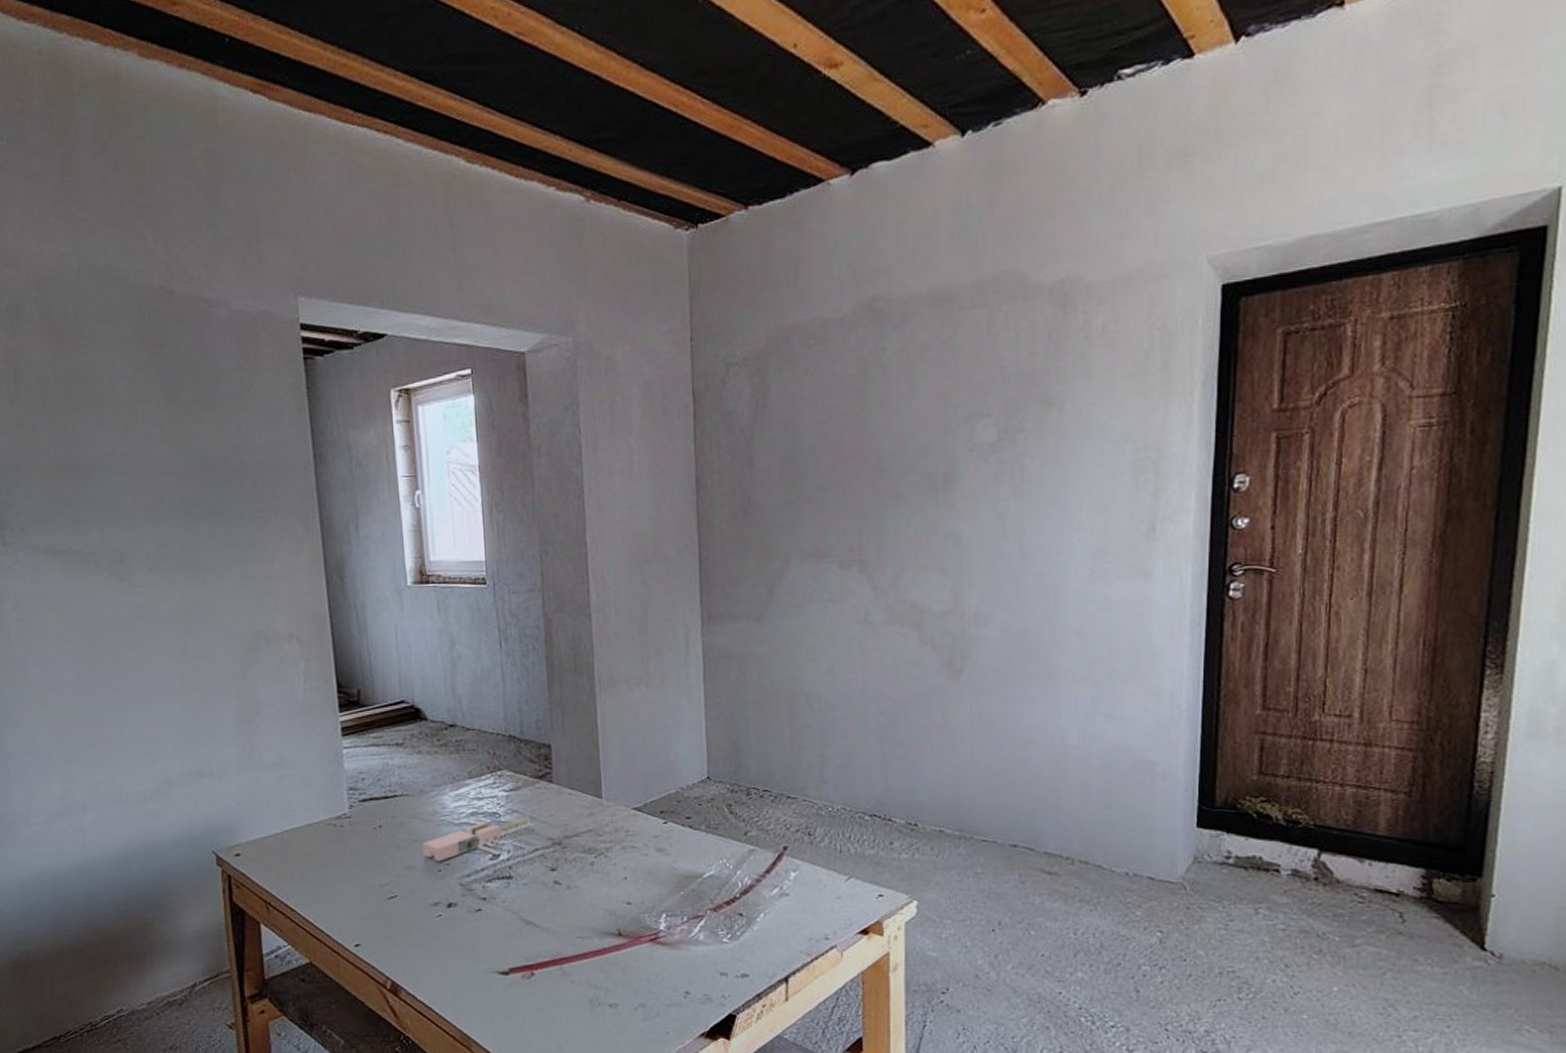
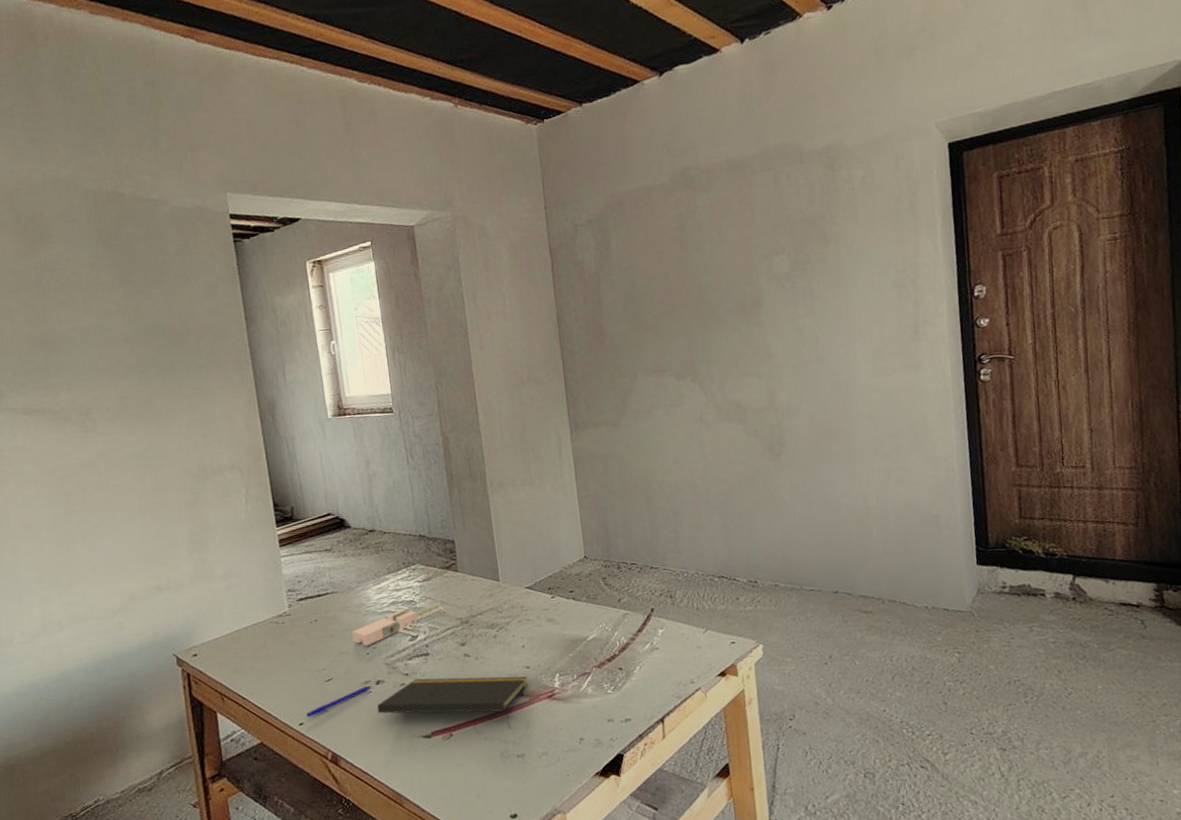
pen: none [363,907,442,939] -> present [306,685,372,718]
notepad: none [447,905,628,973] -> present [377,676,528,729]

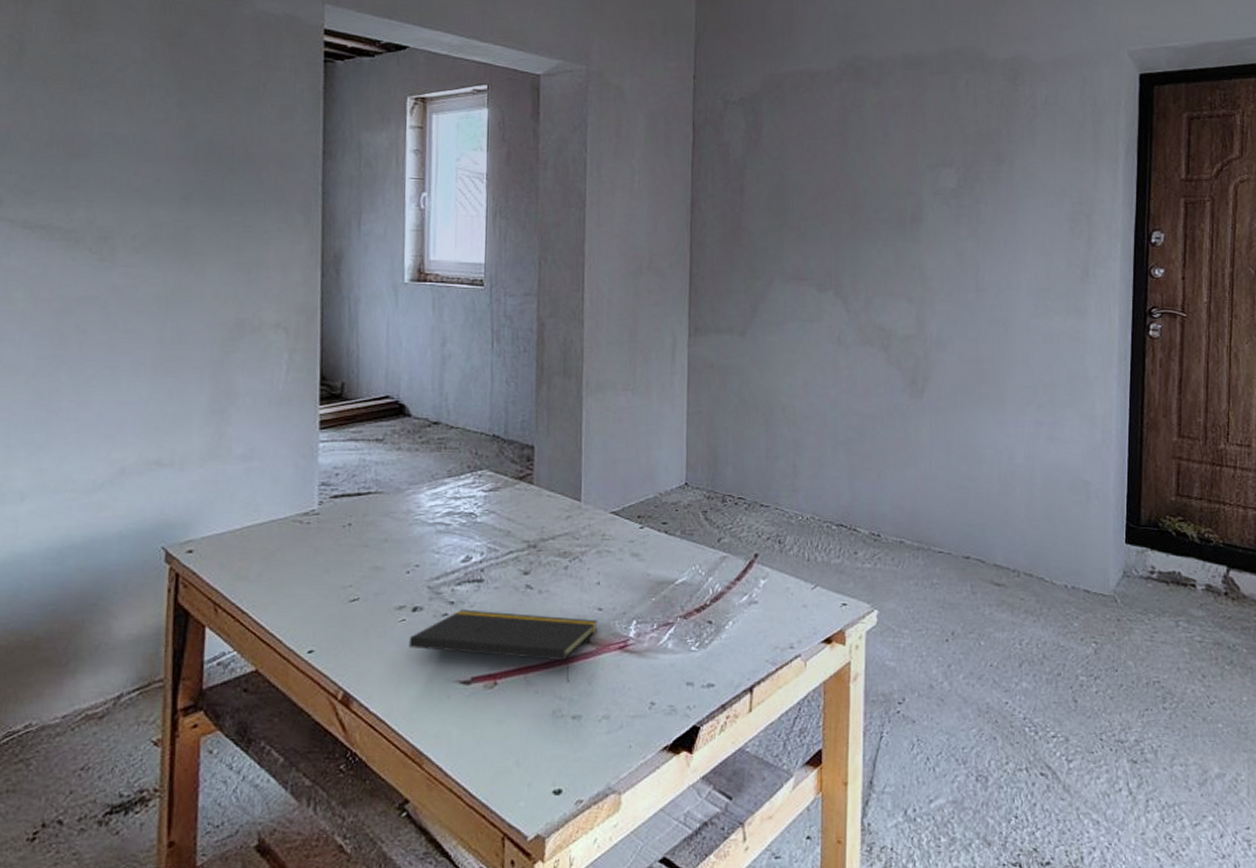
pen: present [306,685,372,718] -> none [318,611,407,645]
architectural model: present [352,602,445,647] -> none [392,518,511,563]

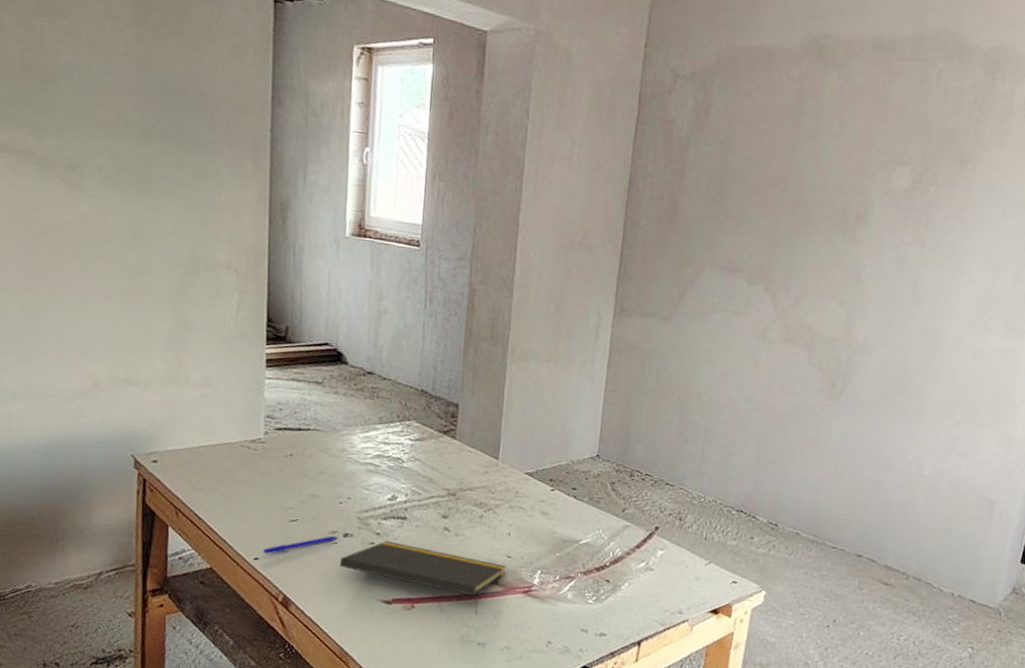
pen: none [318,611,407,645] -> present [263,535,339,554]

